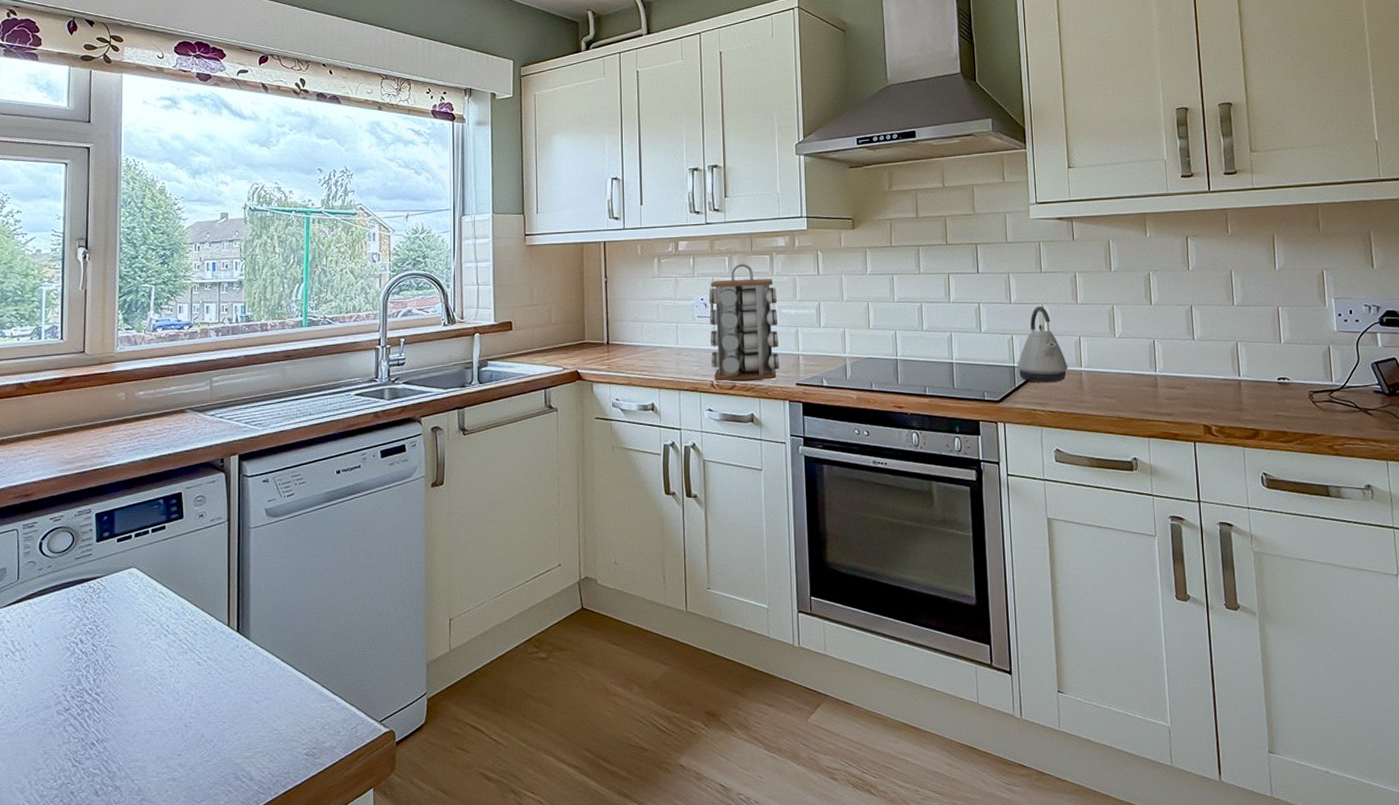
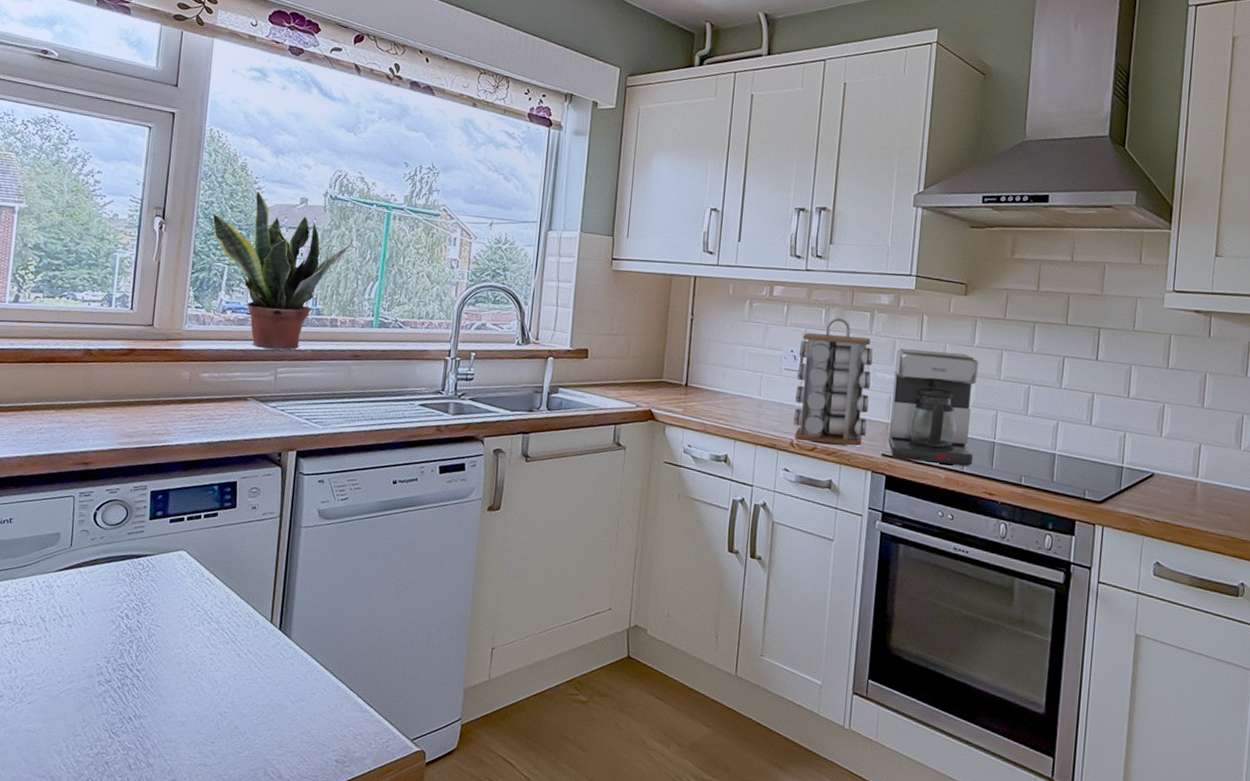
potted plant: none [135,212,274,360] -> present [213,192,351,350]
coffee maker: none [798,282,880,386] -> present [887,348,979,466]
kettle: present [1017,306,1068,384] -> none [1125,404,1183,491]

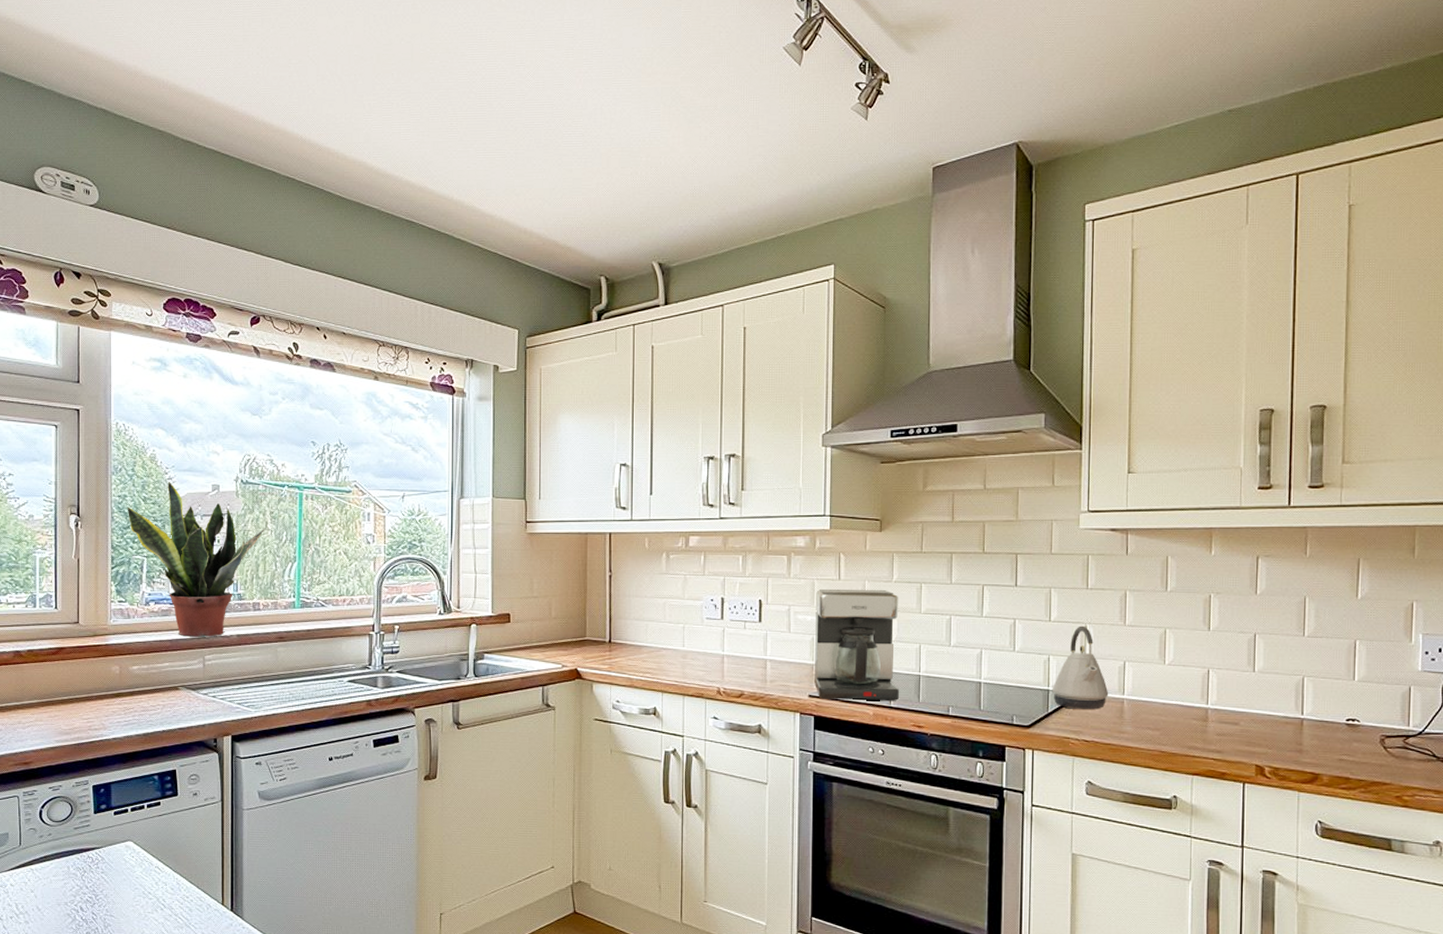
spice rack: present [793,317,873,447] -> none [718,563,793,691]
kettle: none [1125,404,1183,491] -> present [1051,625,1109,711]

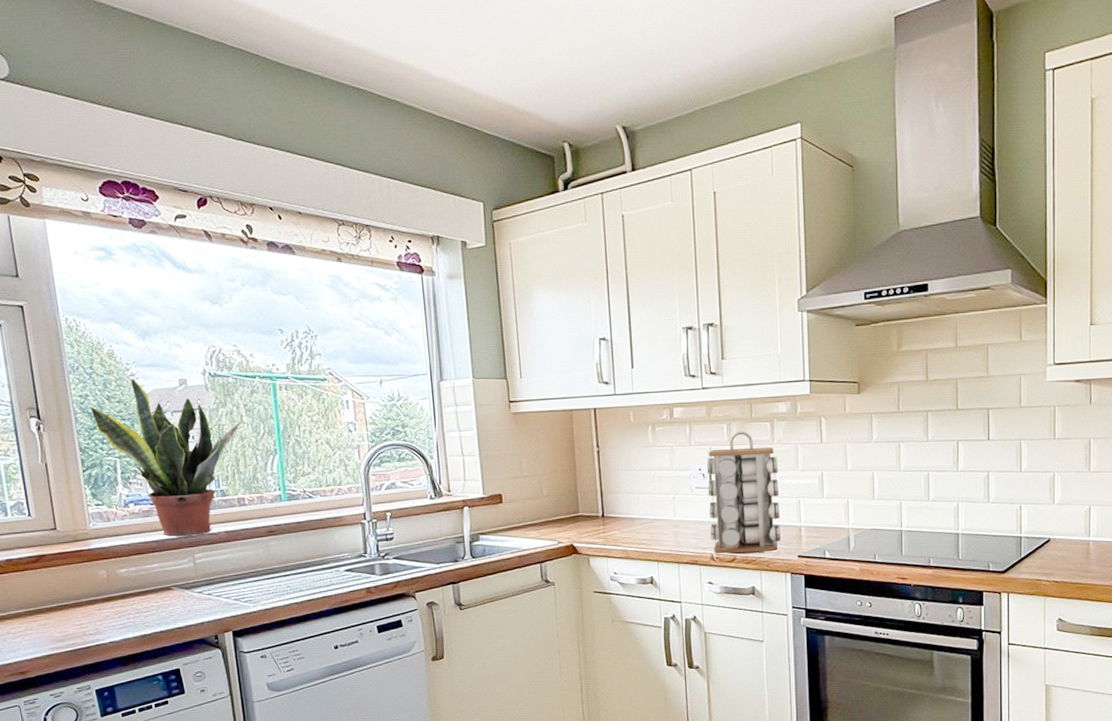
spice rack: none [718,563,793,691] -> present [706,431,781,555]
coffee maker: present [813,588,900,700] -> none [800,450,884,558]
kettle: present [1051,625,1109,711] -> none [1024,474,1076,554]

